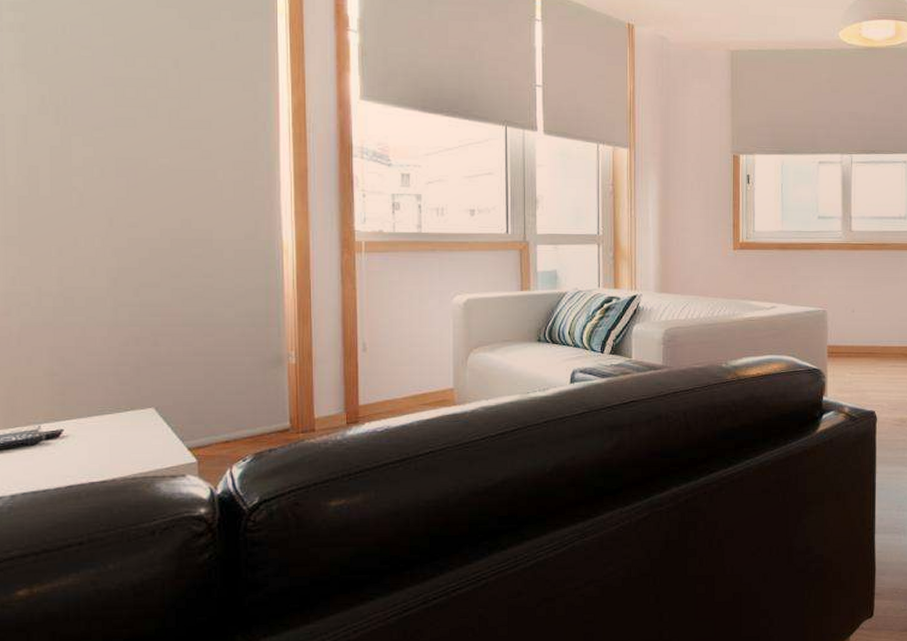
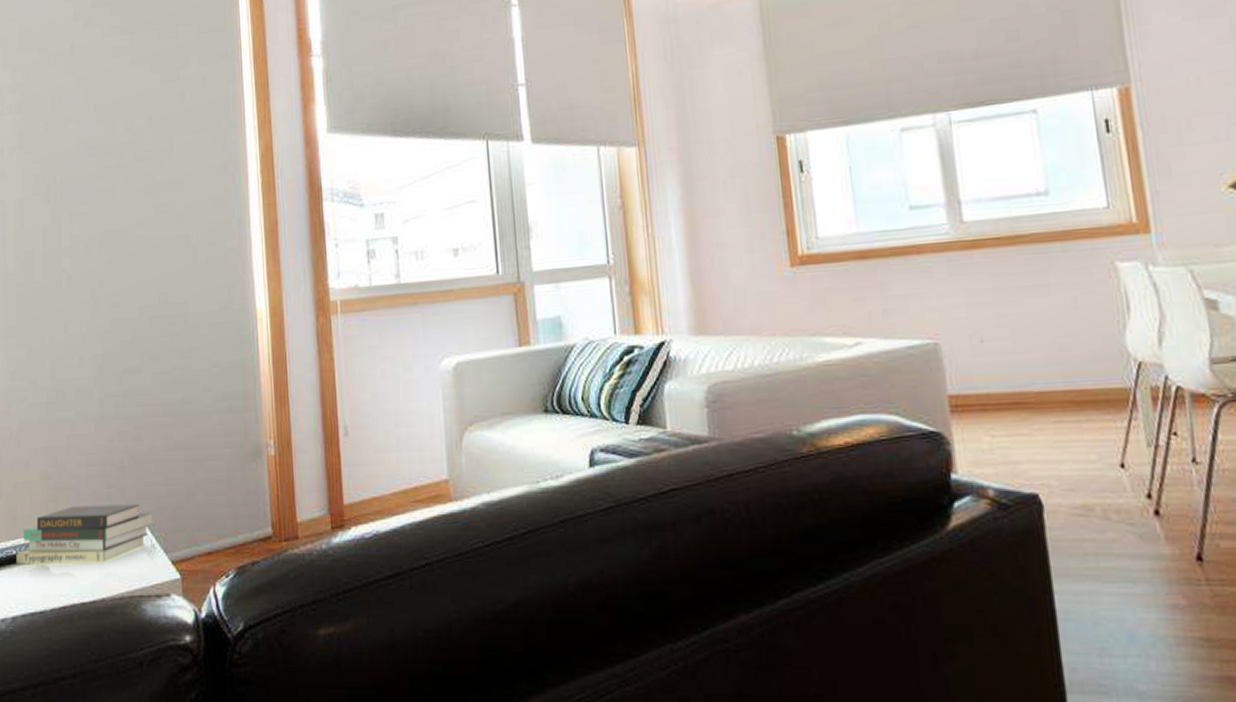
books: none [16,399,169,451] -> present [16,504,153,566]

